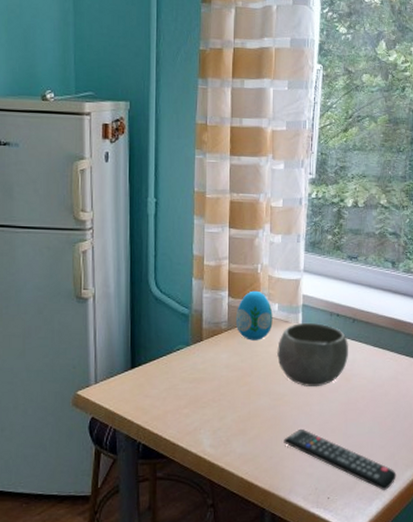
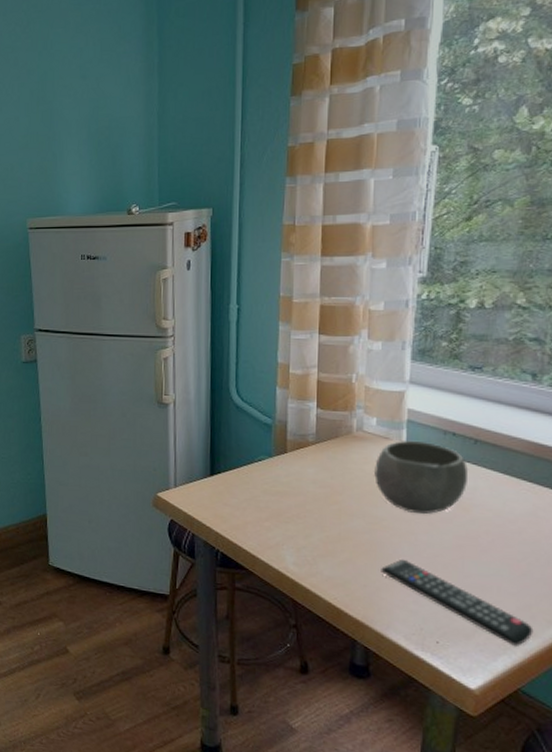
decorative egg: present [235,290,273,341] -> none [324,402,370,457]

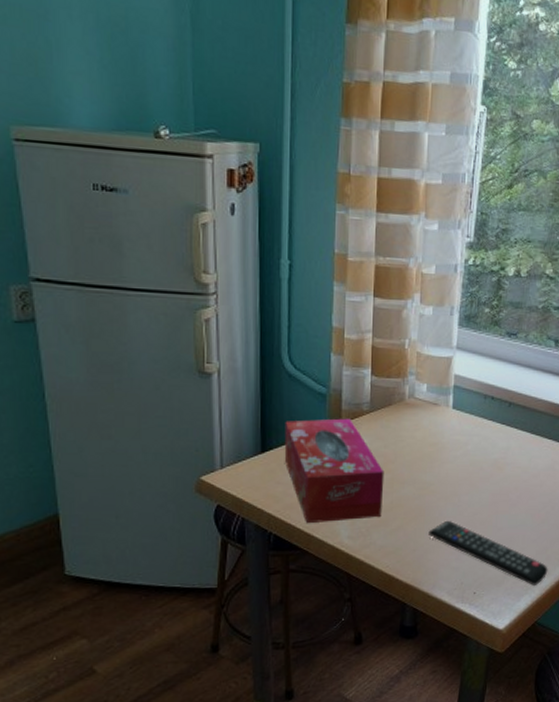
tissue box: none [231,448,331,548] -> present [284,418,385,523]
ceramic bowl: present [374,441,469,515] -> none [424,406,504,476]

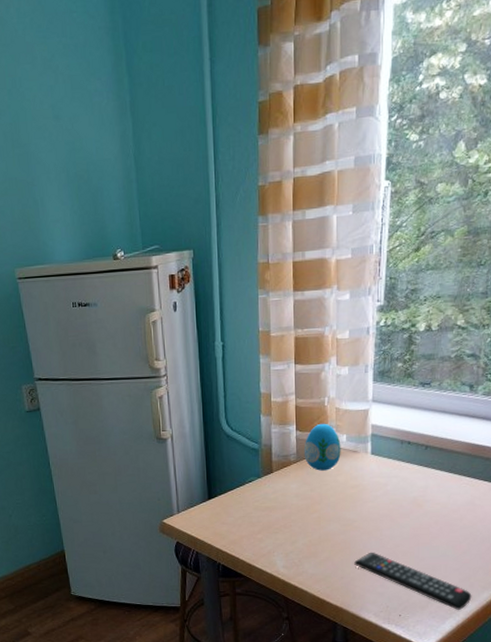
tissue box: present [284,418,385,523] -> none [226,468,312,555]
decorative egg: none [378,368,421,424] -> present [304,423,341,471]

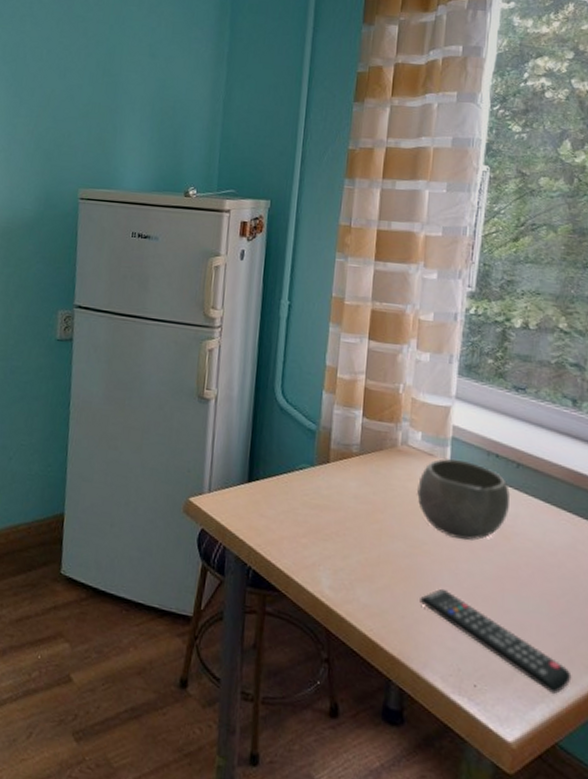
decorative egg: present [304,423,341,471] -> none [369,413,415,472]
ceramic bowl: none [346,452,422,514] -> present [417,458,511,541]

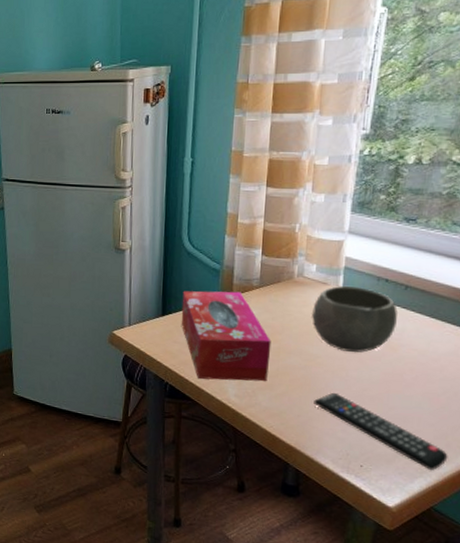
tissue box: none [269,453,372,571] -> present [181,291,272,381]

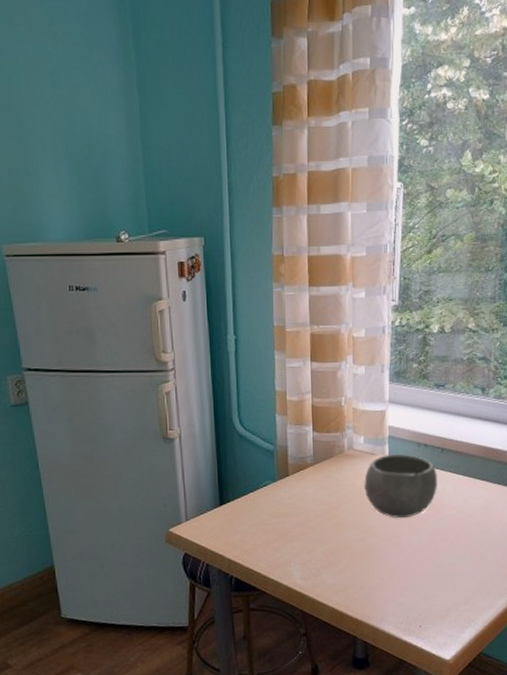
tissue box: present [181,291,272,381] -> none [239,471,330,566]
remote control: present [314,392,448,470] -> none [373,559,490,618]

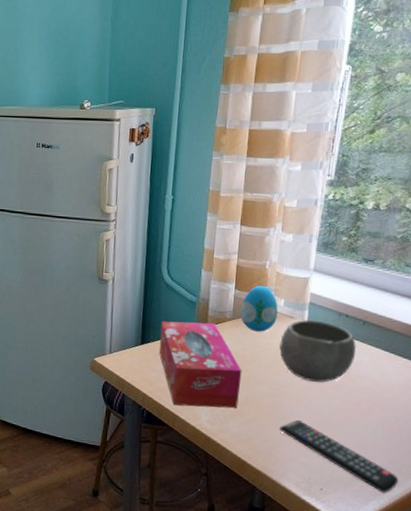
tissue box: none [239,471,330,566] -> present [158,321,242,408]
decorative egg: none [321,424,359,474] -> present [240,285,278,332]
remote control: none [373,559,490,618] -> present [279,419,399,493]

